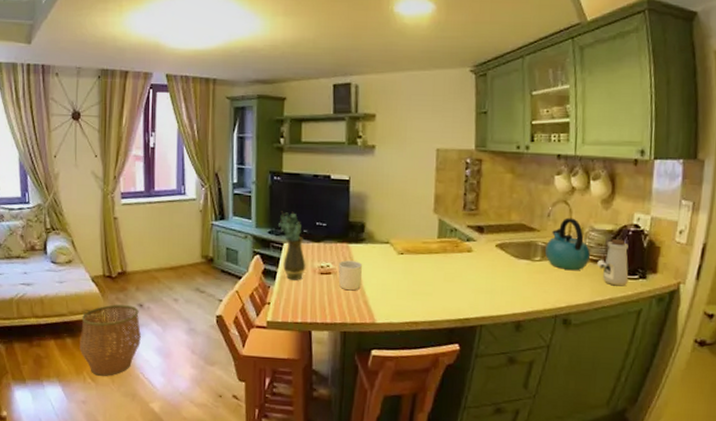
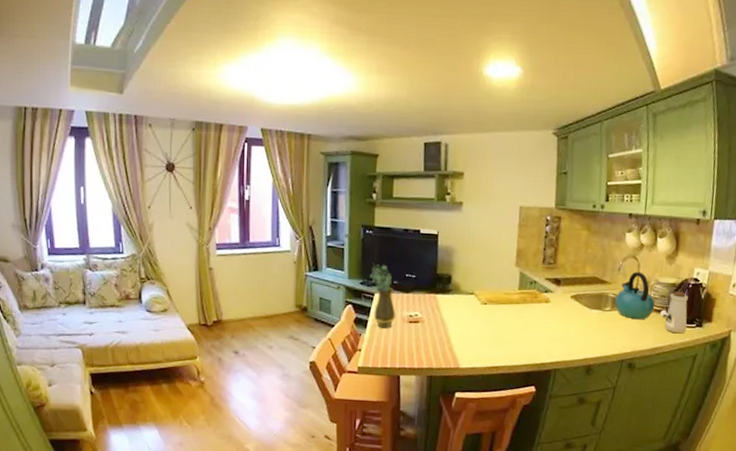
basket: present [79,304,141,376] -> none [176,351,236,420]
mug: present [338,260,363,291] -> none [426,310,449,338]

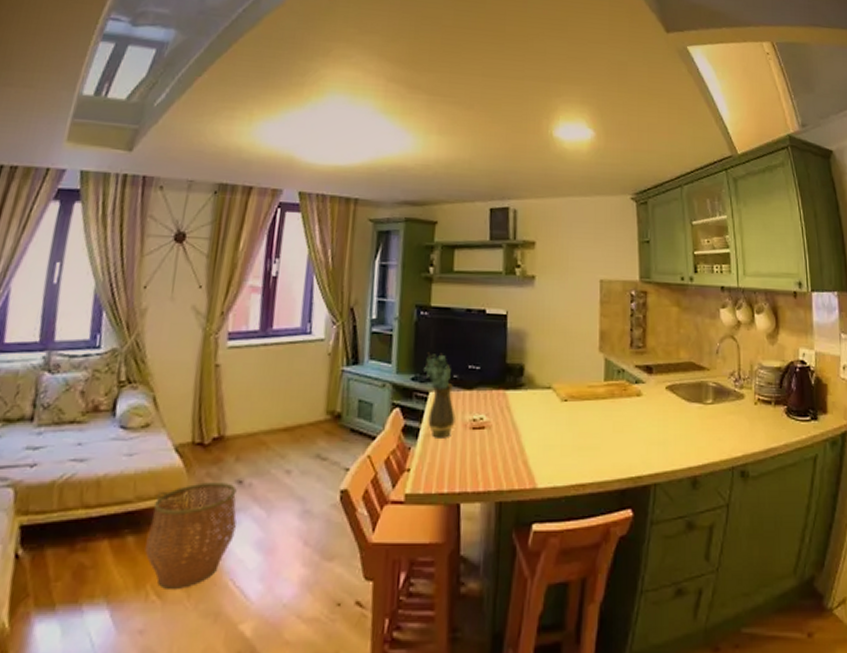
basket: none [176,351,236,420] -> present [145,482,237,589]
kettle: present [615,271,655,319] -> none [717,354,762,413]
bottle: present [660,291,688,334] -> none [769,377,801,430]

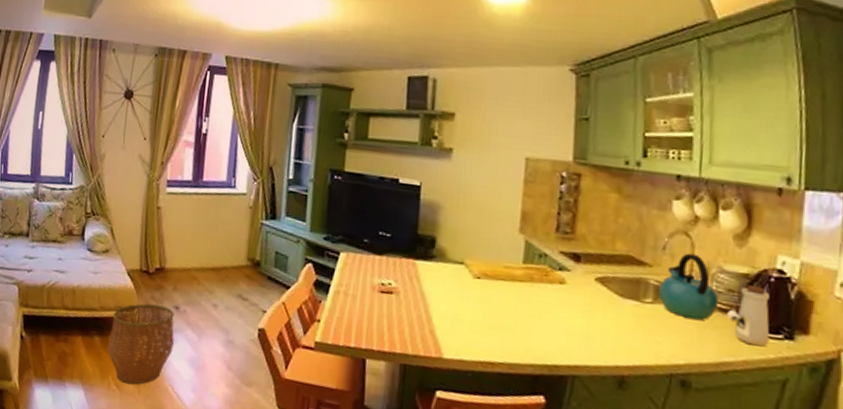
vase: present [424,352,456,438] -> none [336,215,365,297]
kettle: none [717,354,762,413] -> present [659,253,719,320]
bottle: none [769,377,801,430] -> present [727,285,770,347]

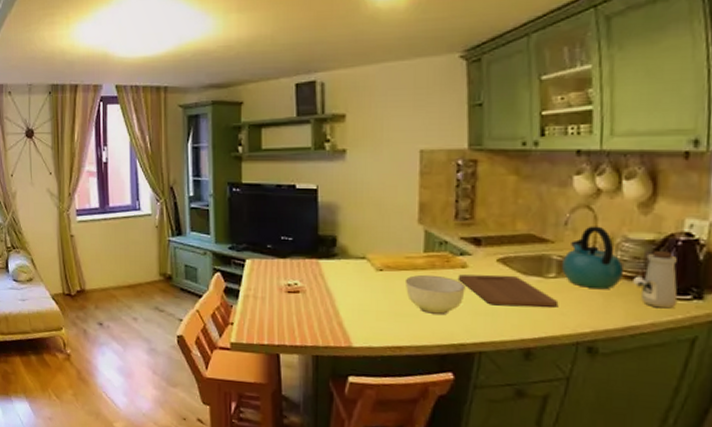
basket: present [107,303,175,385] -> none [43,323,102,394]
bowl: none [501,287,563,332] -> present [404,274,465,314]
cutting board: none [555,290,654,335] -> present [457,274,559,307]

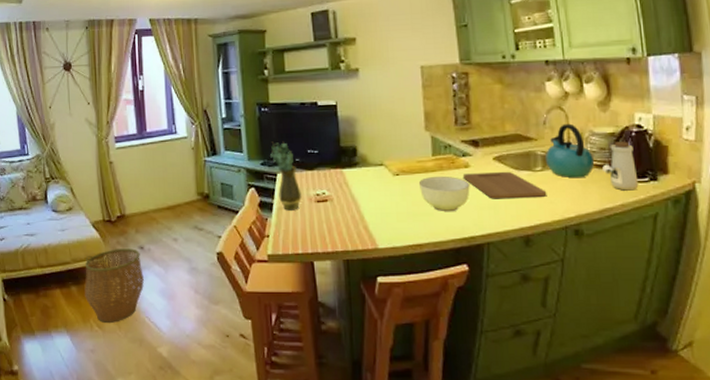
basket: none [43,323,102,394] -> present [84,248,144,323]
vase: none [240,225,271,299] -> present [270,141,302,211]

